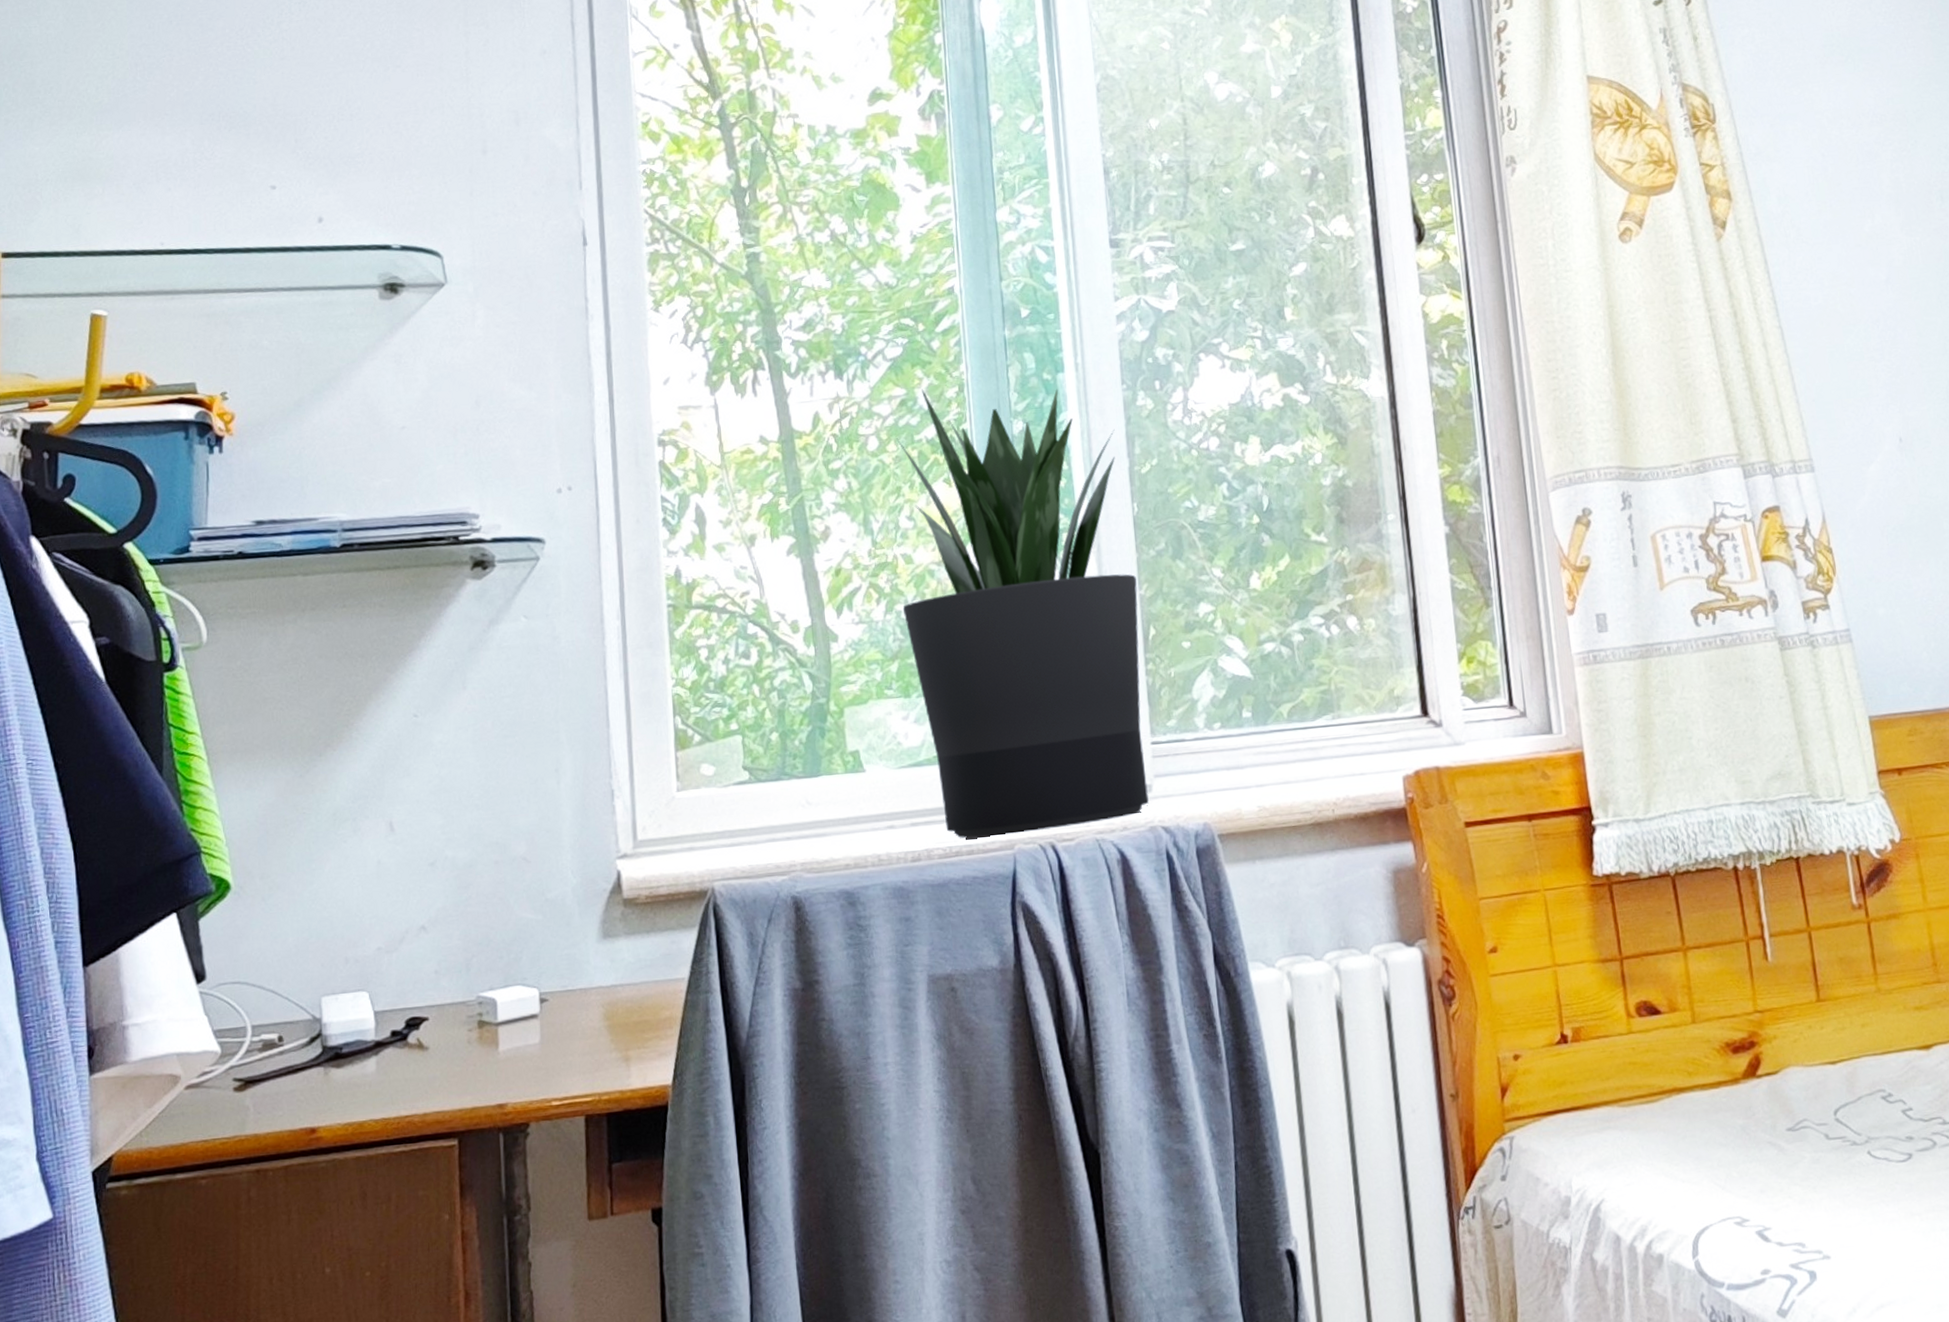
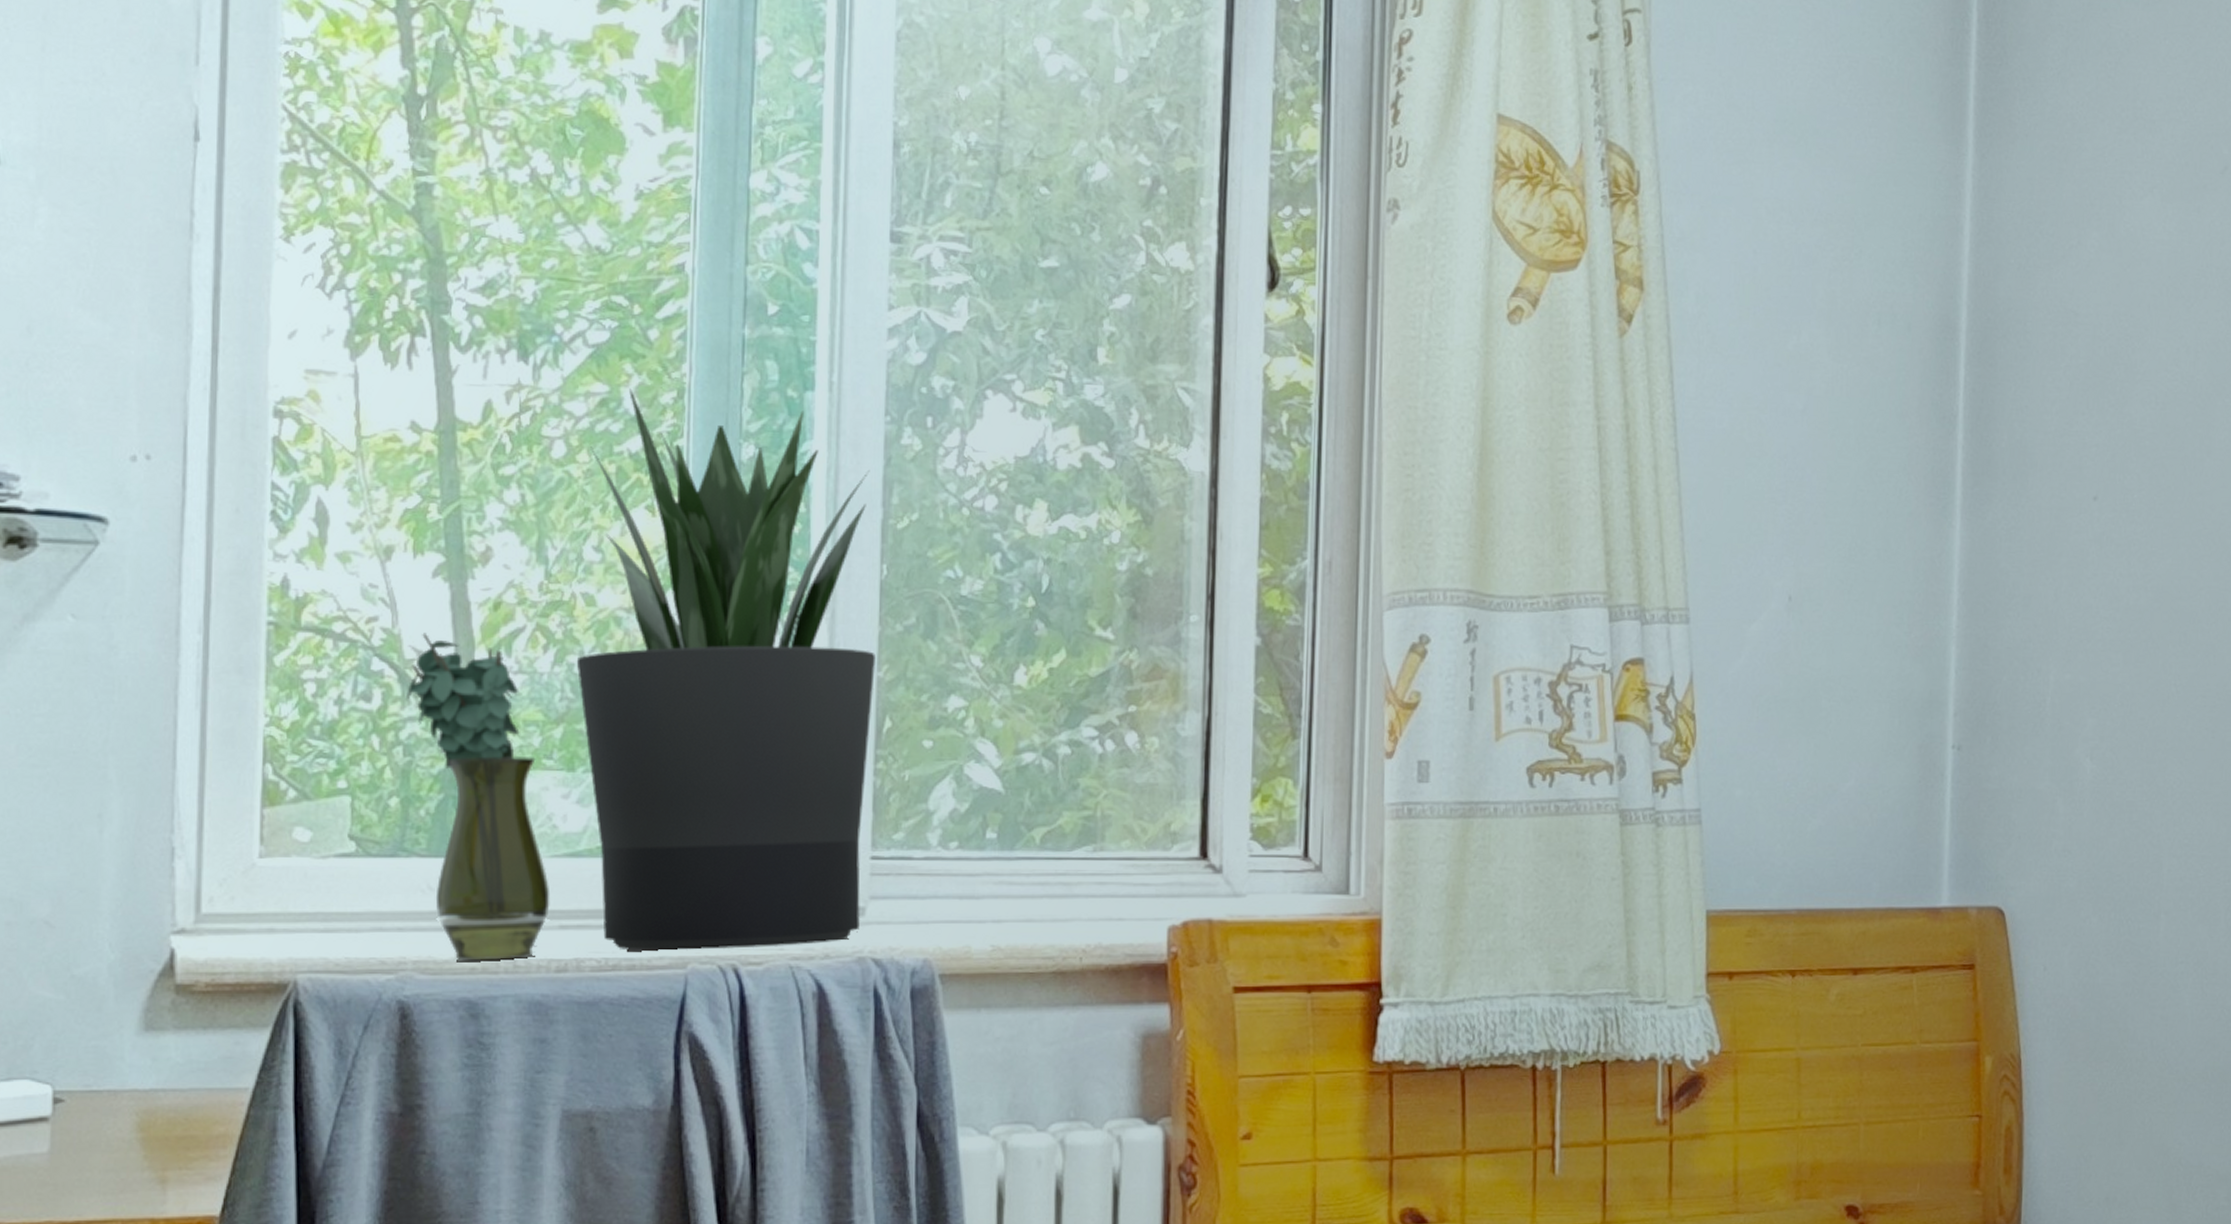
vase: none [776,600,902,859] -> present [406,633,551,961]

